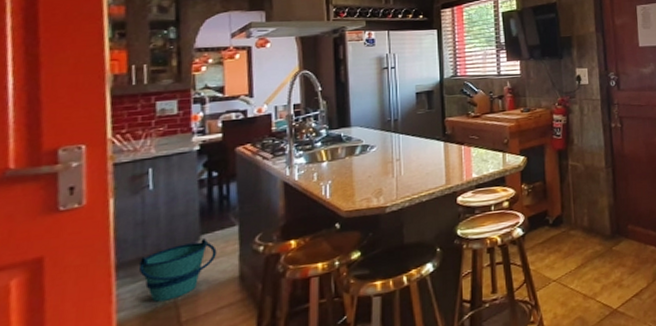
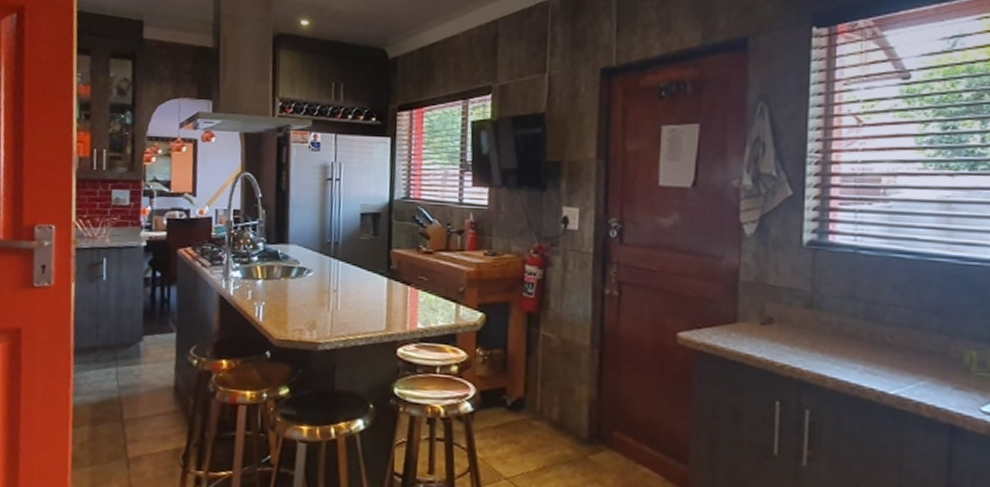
bucket: present [138,238,217,302] -> none [92,340,156,395]

